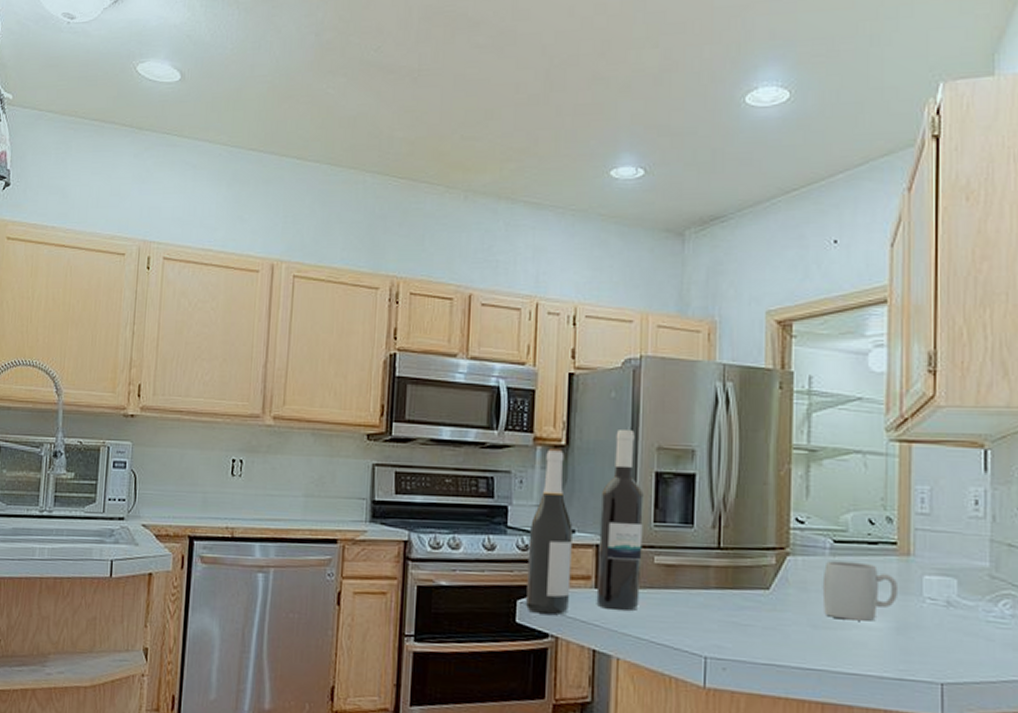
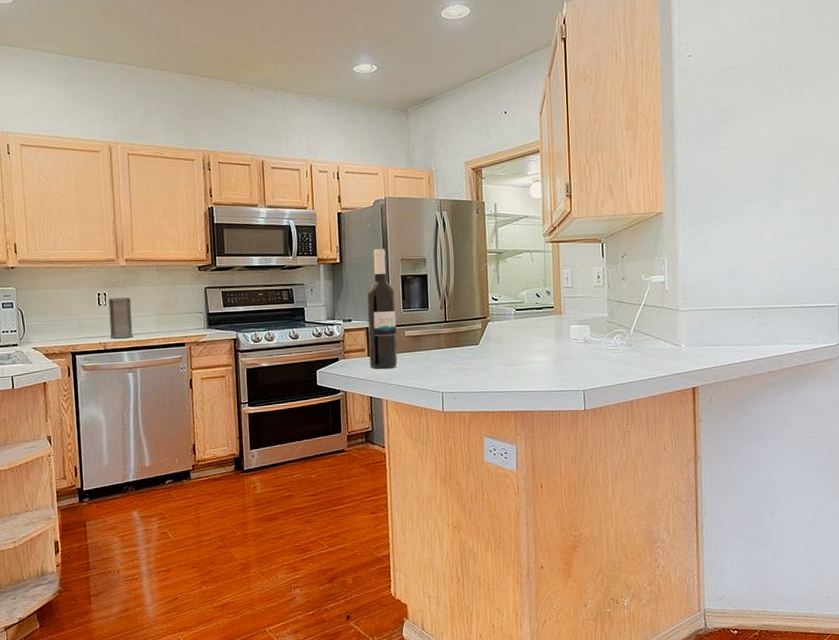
canister: none [240,467,274,526] -> present [108,297,133,340]
wine bottle: present [526,448,573,615] -> none [320,265,352,377]
mug: present [822,561,897,621] -> none [510,321,556,359]

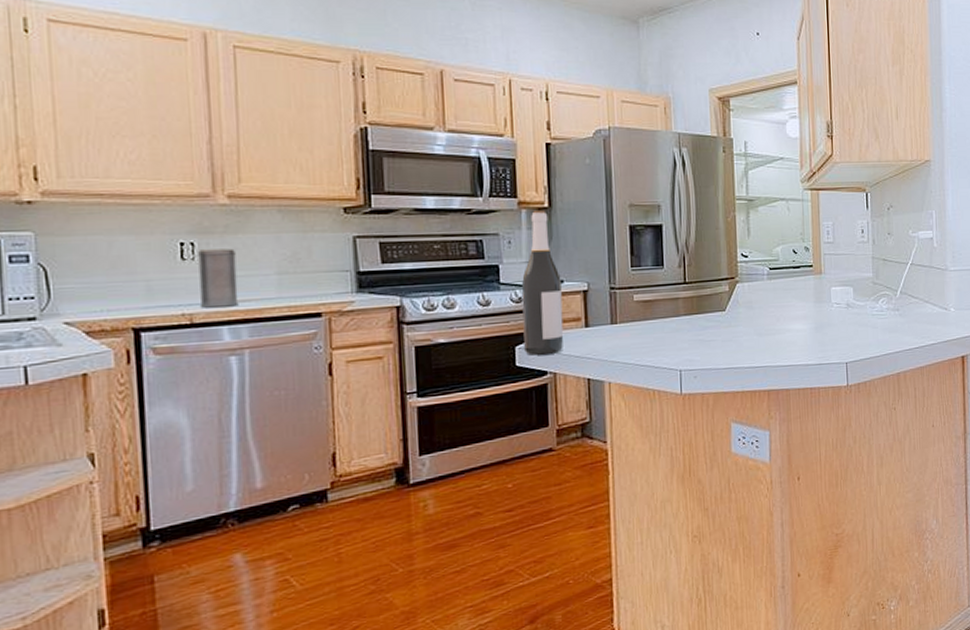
wine bottle: none [320,265,352,377] -> present [521,211,564,356]
wine bottle: present [366,249,398,370] -> none [583,191,624,344]

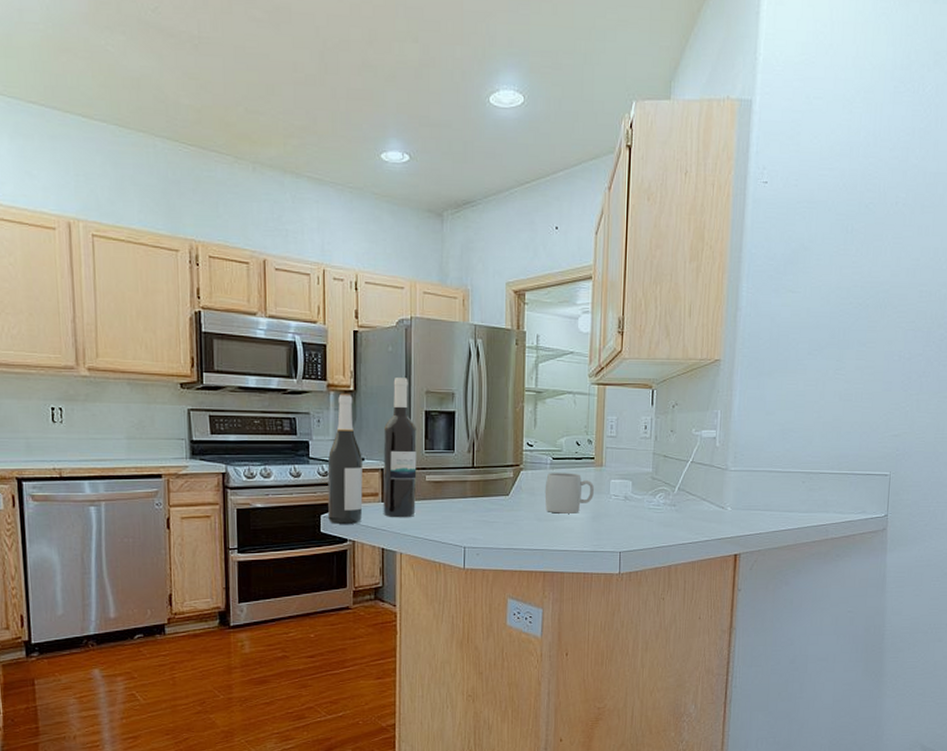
canister: present [198,248,239,309] -> none [65,414,97,466]
wine bottle: none [583,191,624,344] -> present [383,378,417,518]
mug: none [763,282,815,327] -> present [544,473,594,514]

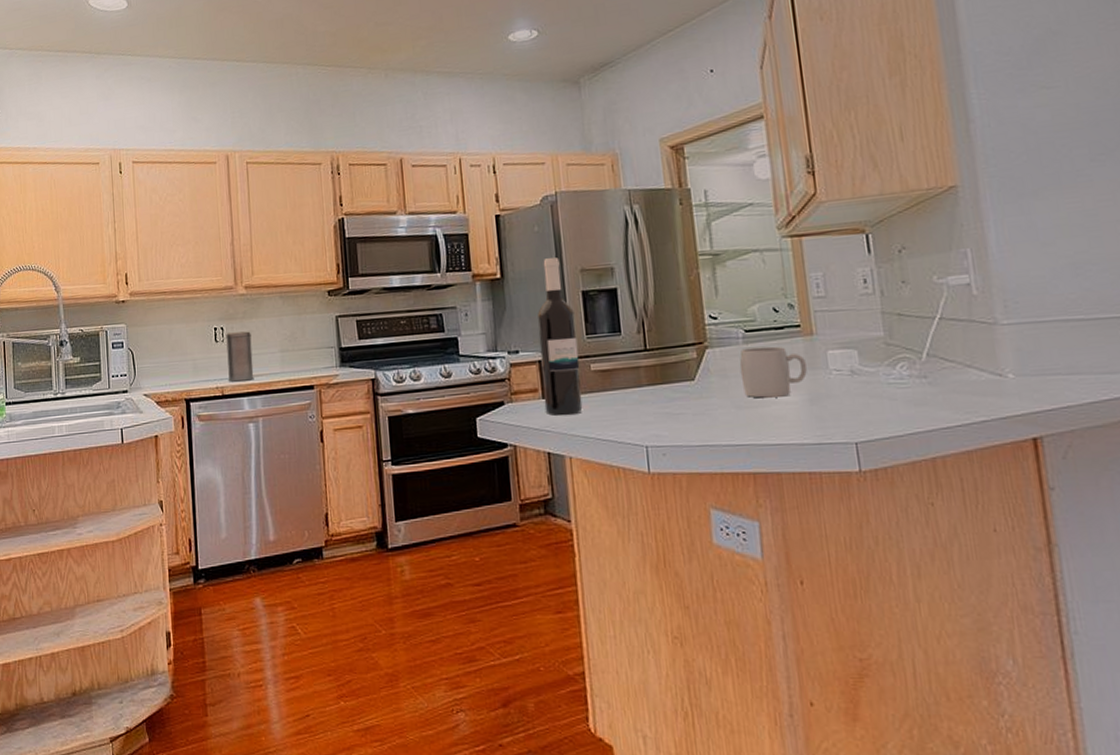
canister: none [65,414,97,466] -> present [226,331,254,383]
wine bottle: present [327,393,363,524] -> none [479,282,522,427]

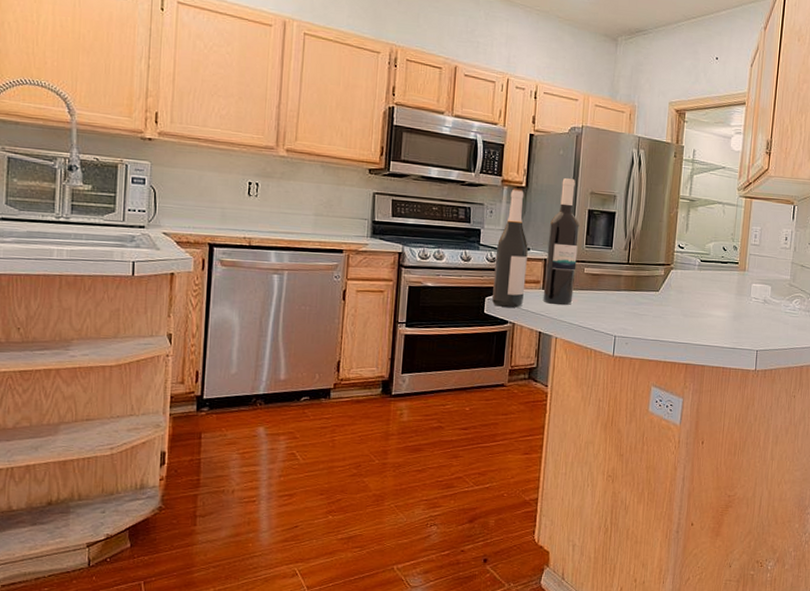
canister: present [226,331,254,383] -> none [257,189,287,237]
wine bottle: none [479,282,522,427] -> present [492,188,528,308]
mug: present [739,346,807,398] -> none [691,273,737,312]

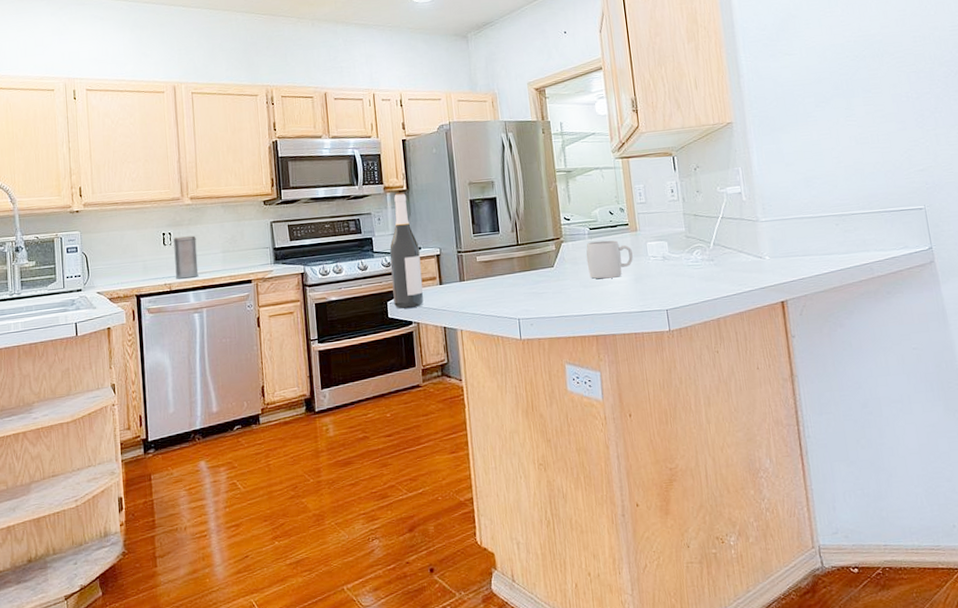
canister: none [257,189,287,237] -> present [173,235,199,280]
wine bottle: present [543,178,580,306] -> none [435,173,471,299]
mug: none [691,273,737,312] -> present [586,240,633,279]

